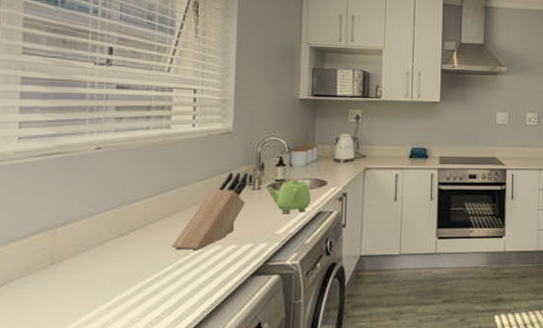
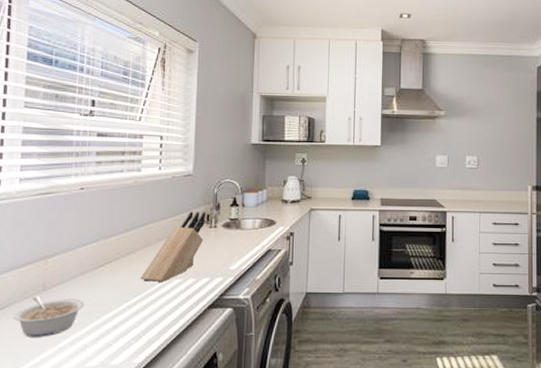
legume: none [13,271,105,318] -> present [13,296,85,337]
teapot: present [267,179,311,214] -> none [222,218,261,251]

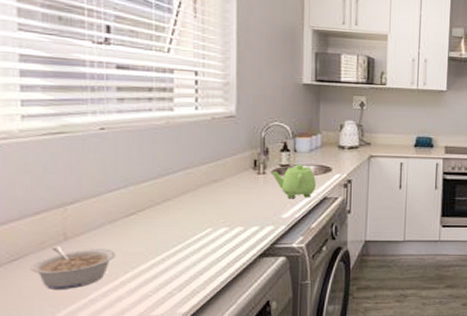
knife block: present [141,211,206,282] -> none [180,156,253,230]
teapot: none [222,218,261,251] -> present [272,164,316,199]

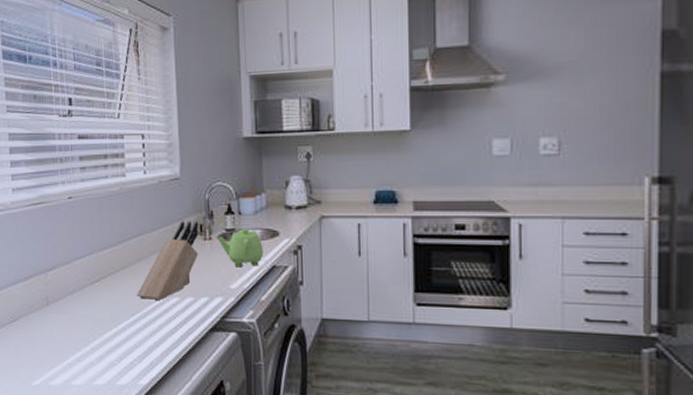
legume: present [30,246,117,290] -> none [24,310,87,352]
knife block: none [180,156,253,230] -> present [137,221,199,300]

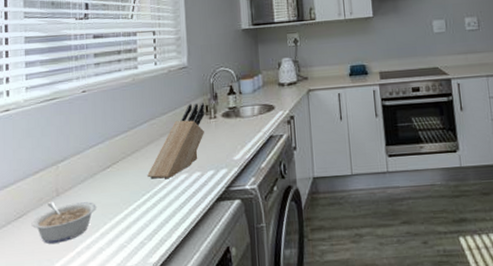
legume: none [24,310,87,352] -> present [31,202,98,244]
teapot: present [217,229,263,268] -> none [221,105,262,141]

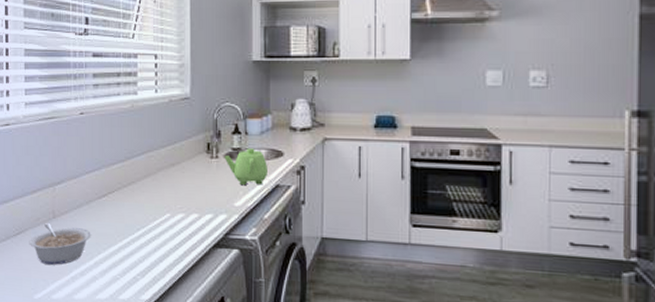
knife block: present [147,103,205,179] -> none [143,139,207,216]
teapot: none [221,105,262,141] -> present [224,148,267,186]

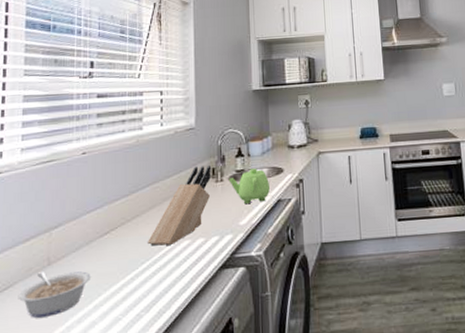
knife block: none [143,139,207,216] -> present [148,165,212,246]

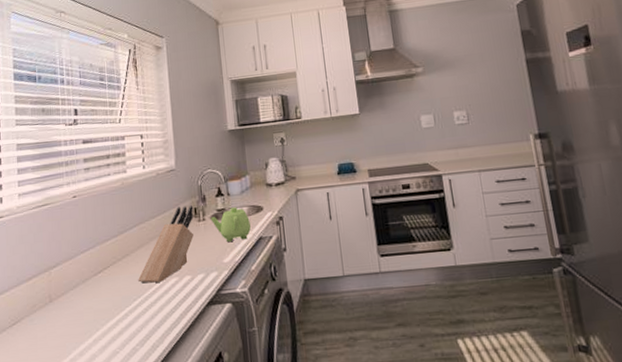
legume: present [18,271,92,318] -> none [25,307,90,351]

